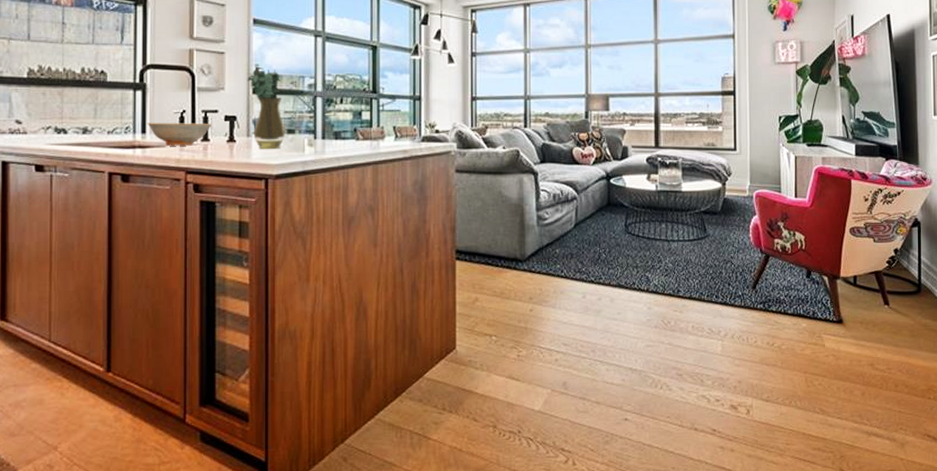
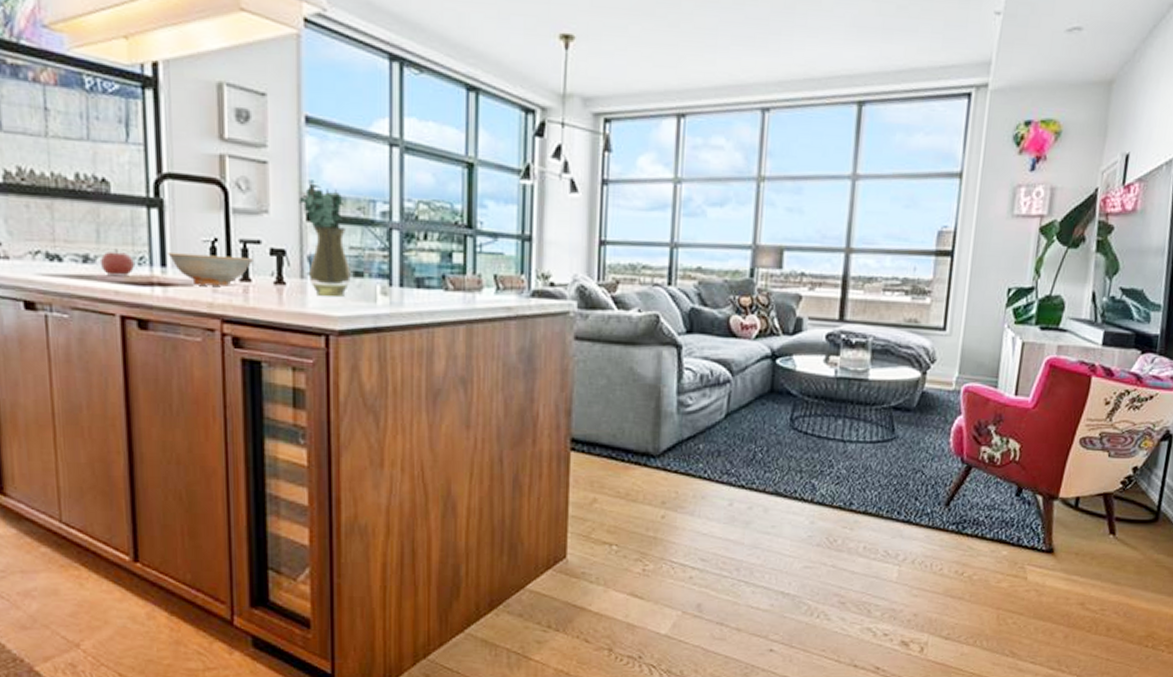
fruit: none [95,122,122,142] -> present [99,249,136,276]

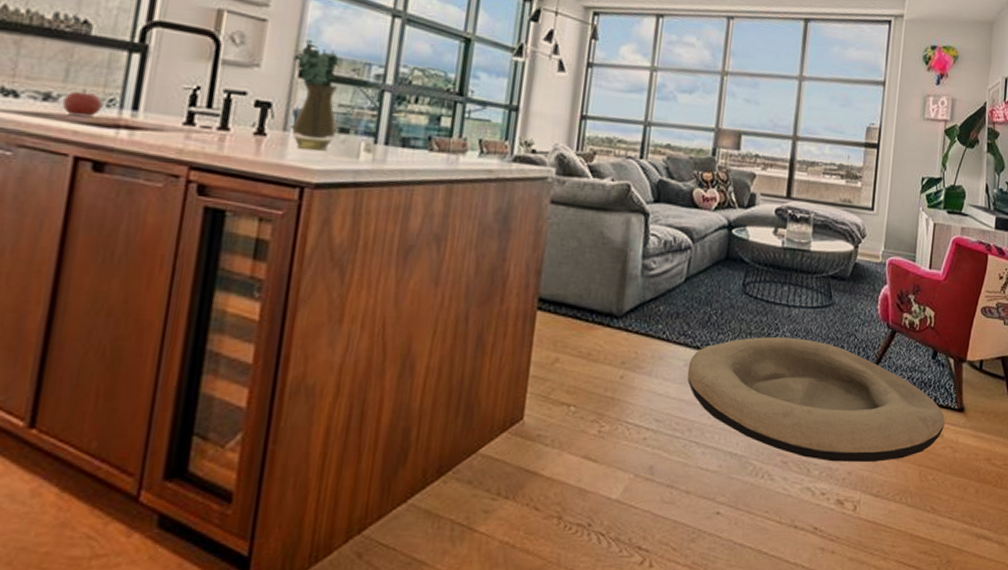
dish: present [167,251,253,286] -> none [142,96,236,134]
dog bed: none [732,474,1030,604] -> present [687,336,945,462]

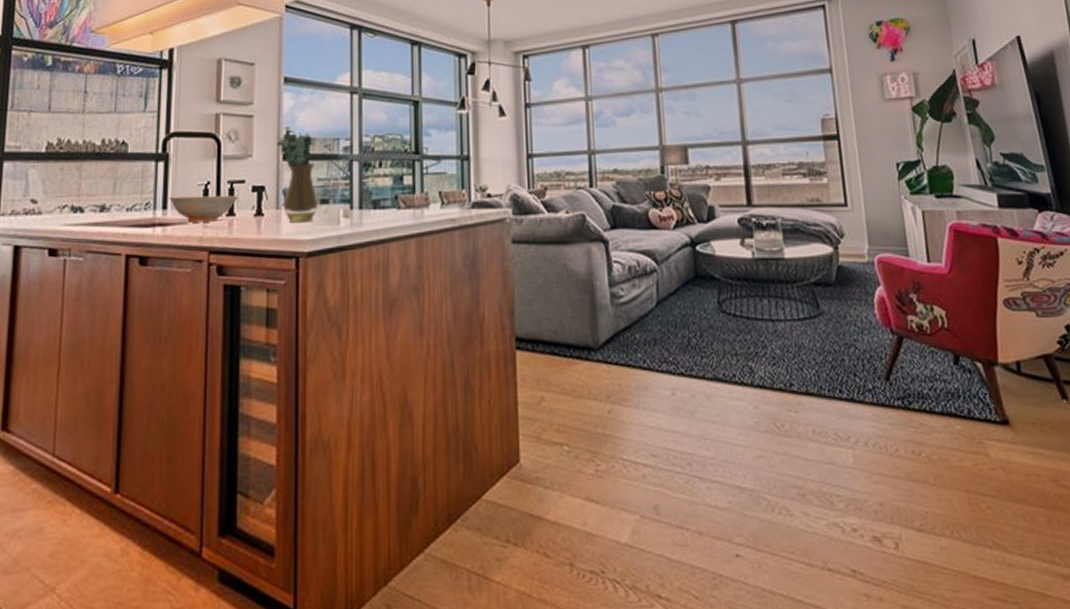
fruit: present [62,89,103,117] -> none [113,198,142,220]
dish: none [142,96,236,134] -> present [168,195,238,223]
dog bed: present [687,336,945,462] -> none [675,354,988,492]

